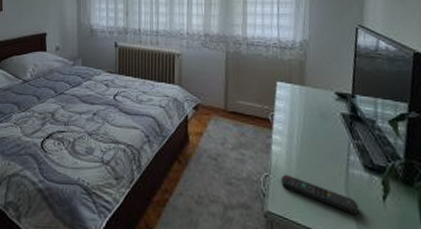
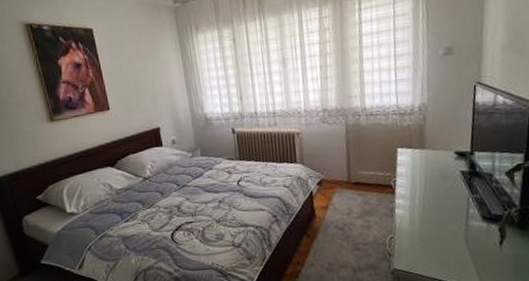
remote control: present [281,174,358,214] -> none [405,233,477,261]

